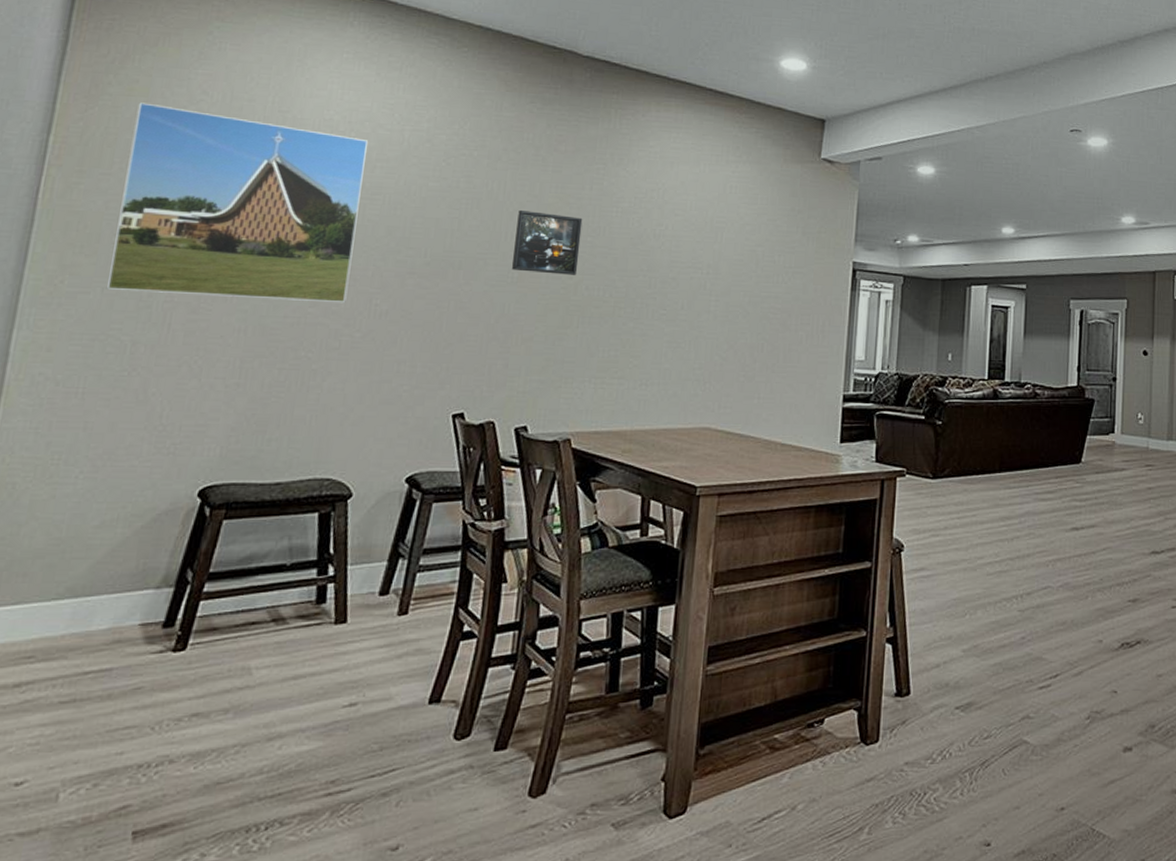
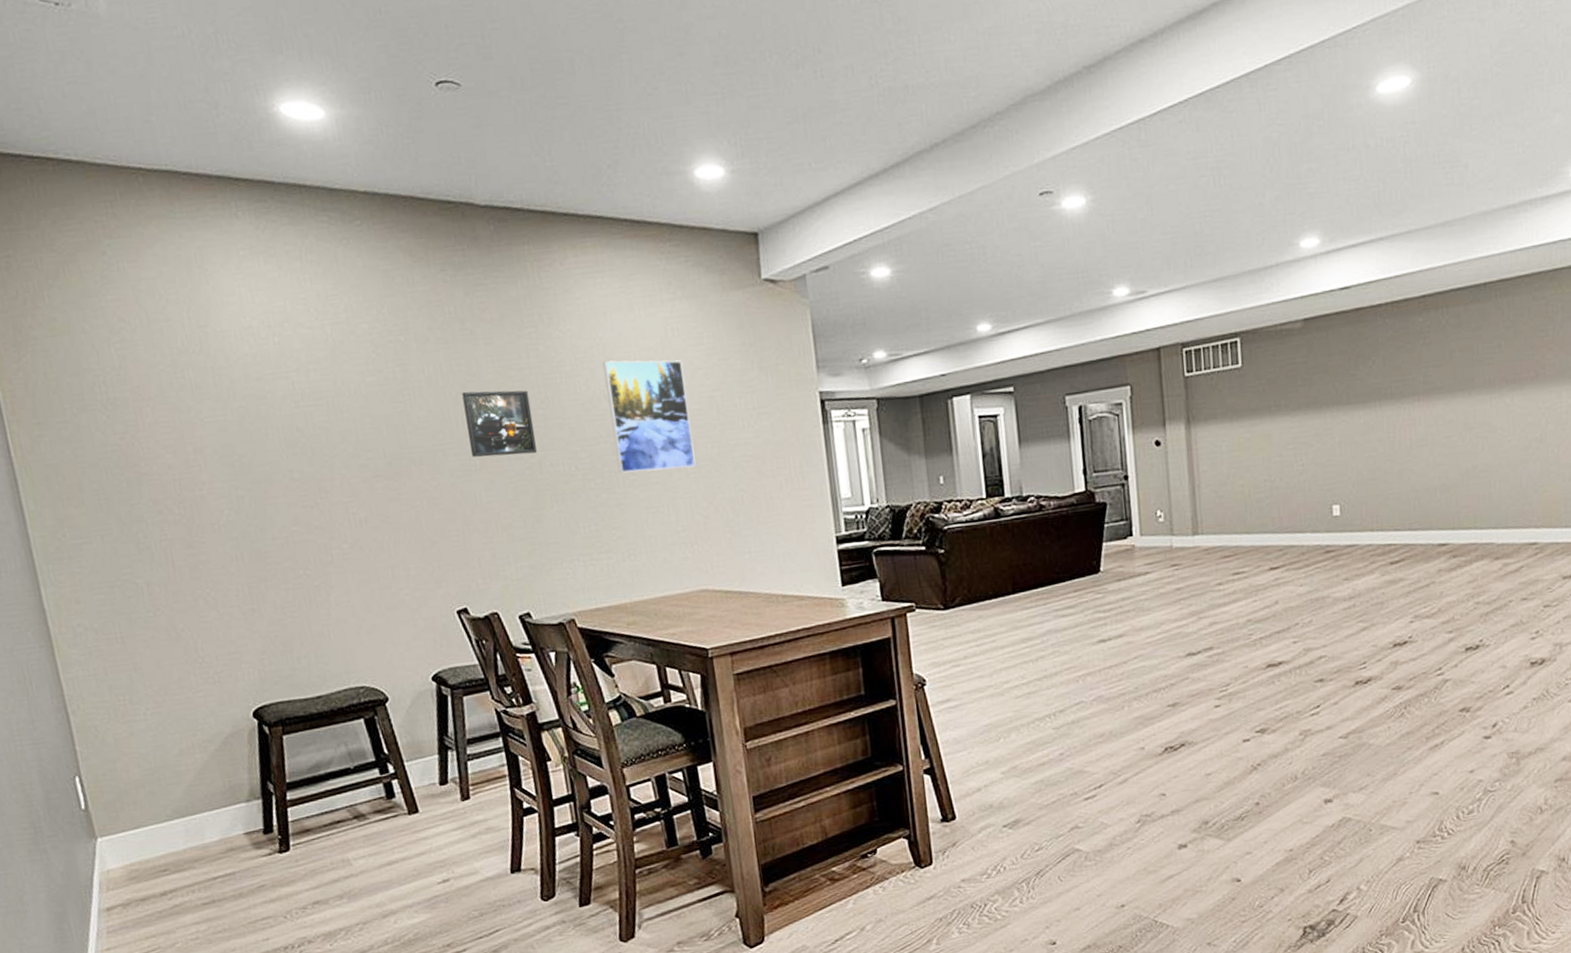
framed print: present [106,102,369,303] -> none [64,341,325,537]
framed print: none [650,204,734,311] -> present [603,360,696,473]

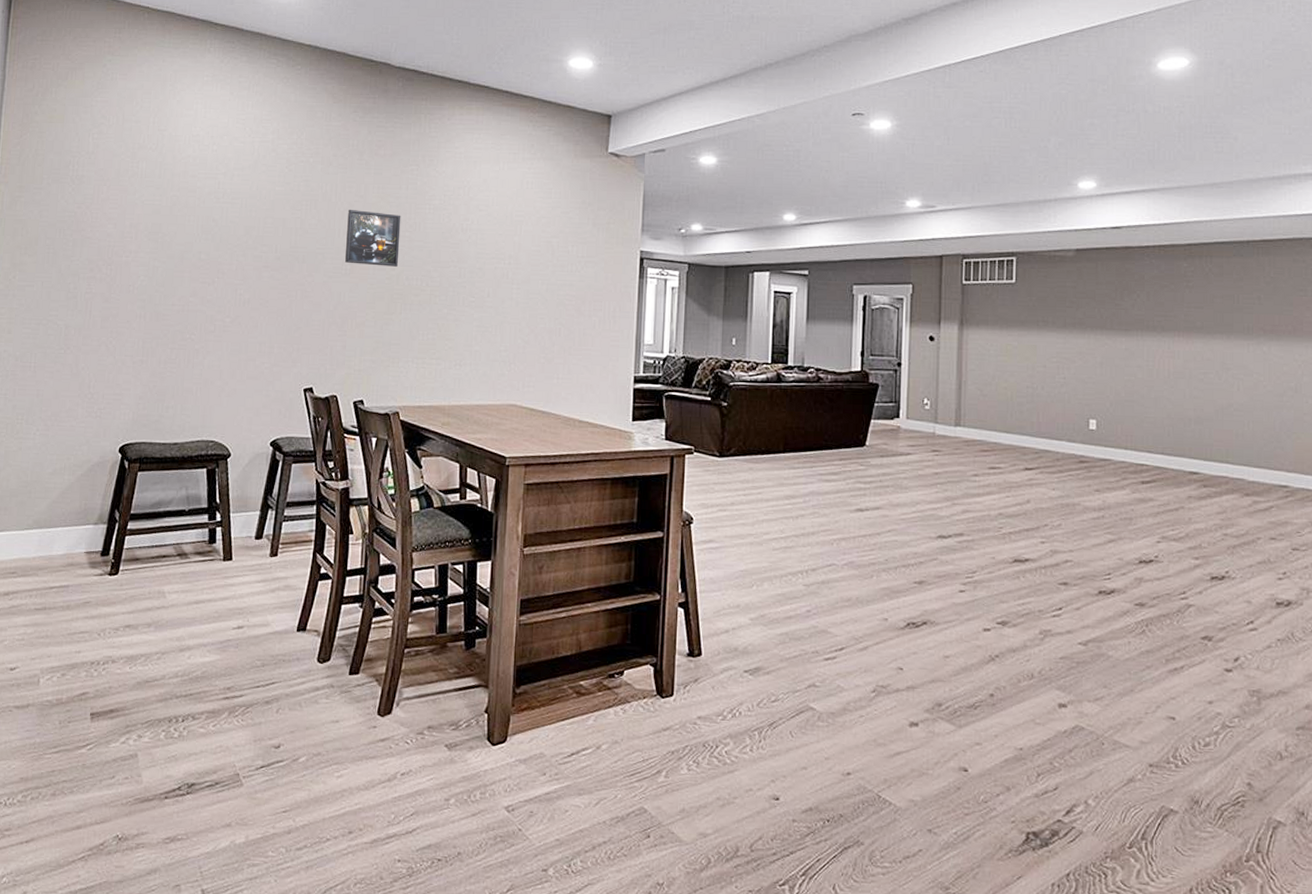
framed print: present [603,360,696,473] -> none [460,201,531,298]

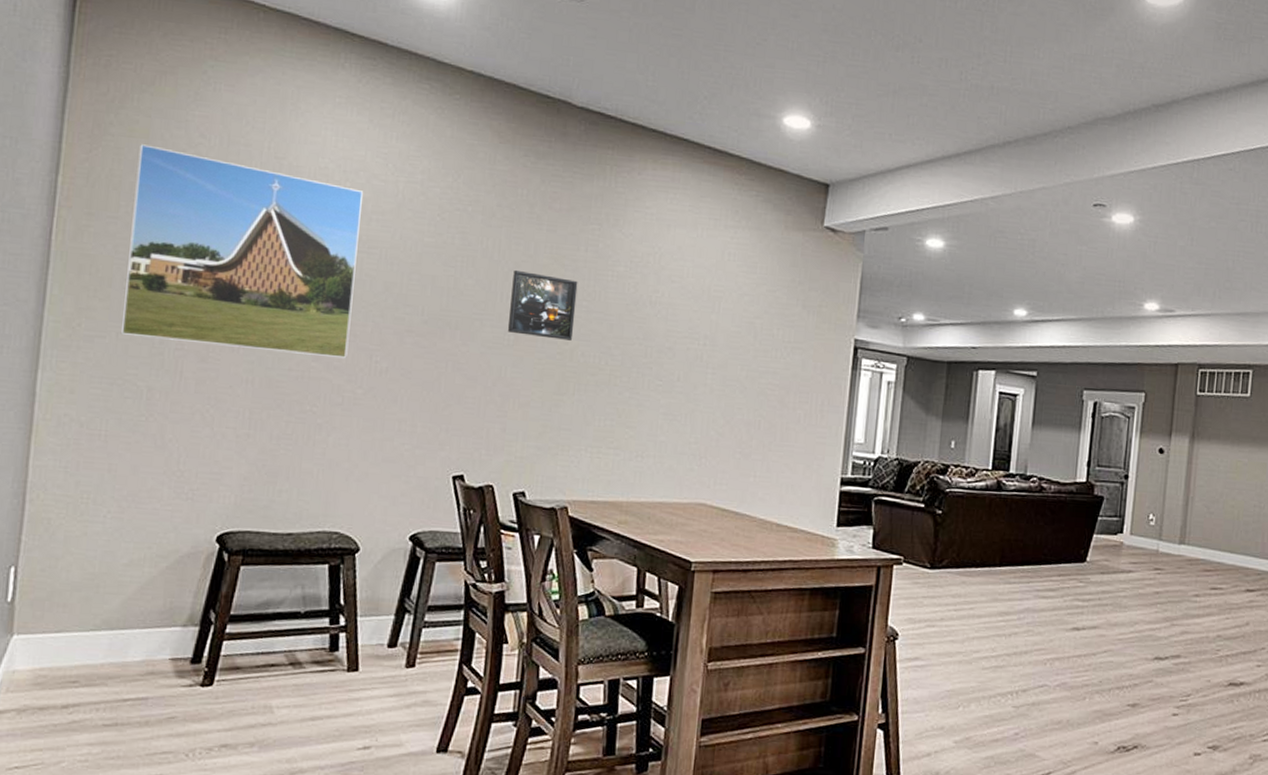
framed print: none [44,128,228,293] -> present [120,144,364,359]

